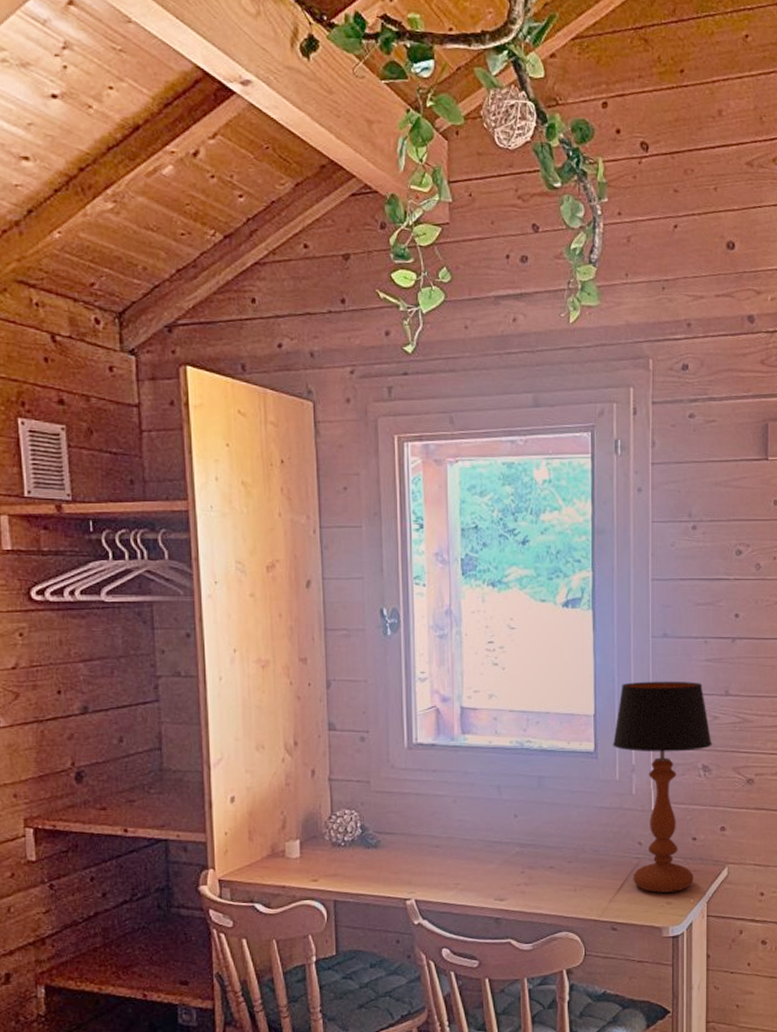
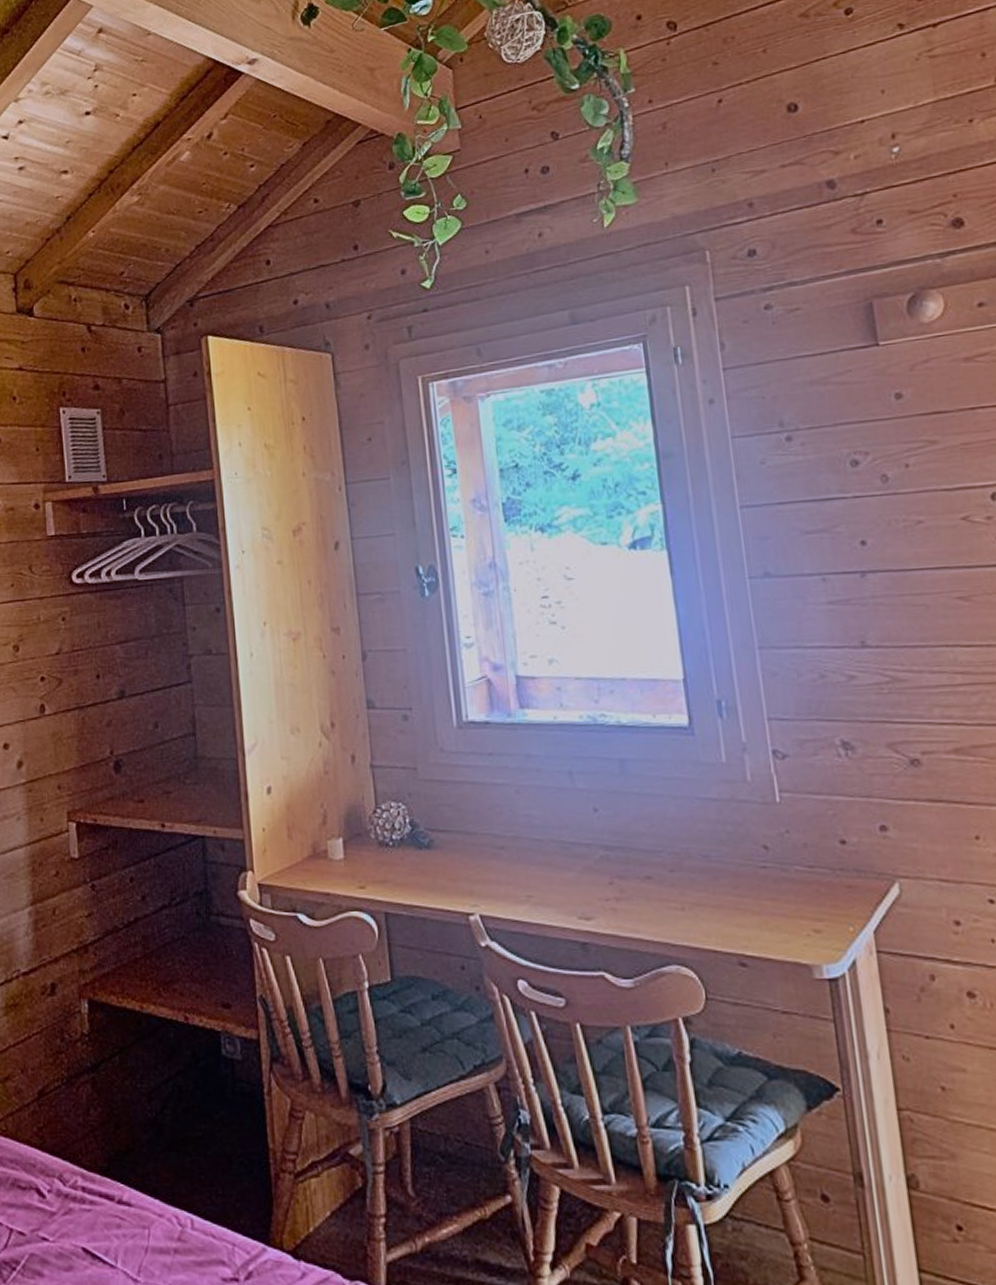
table lamp: present [612,681,712,893] -> none [711,631,852,916]

